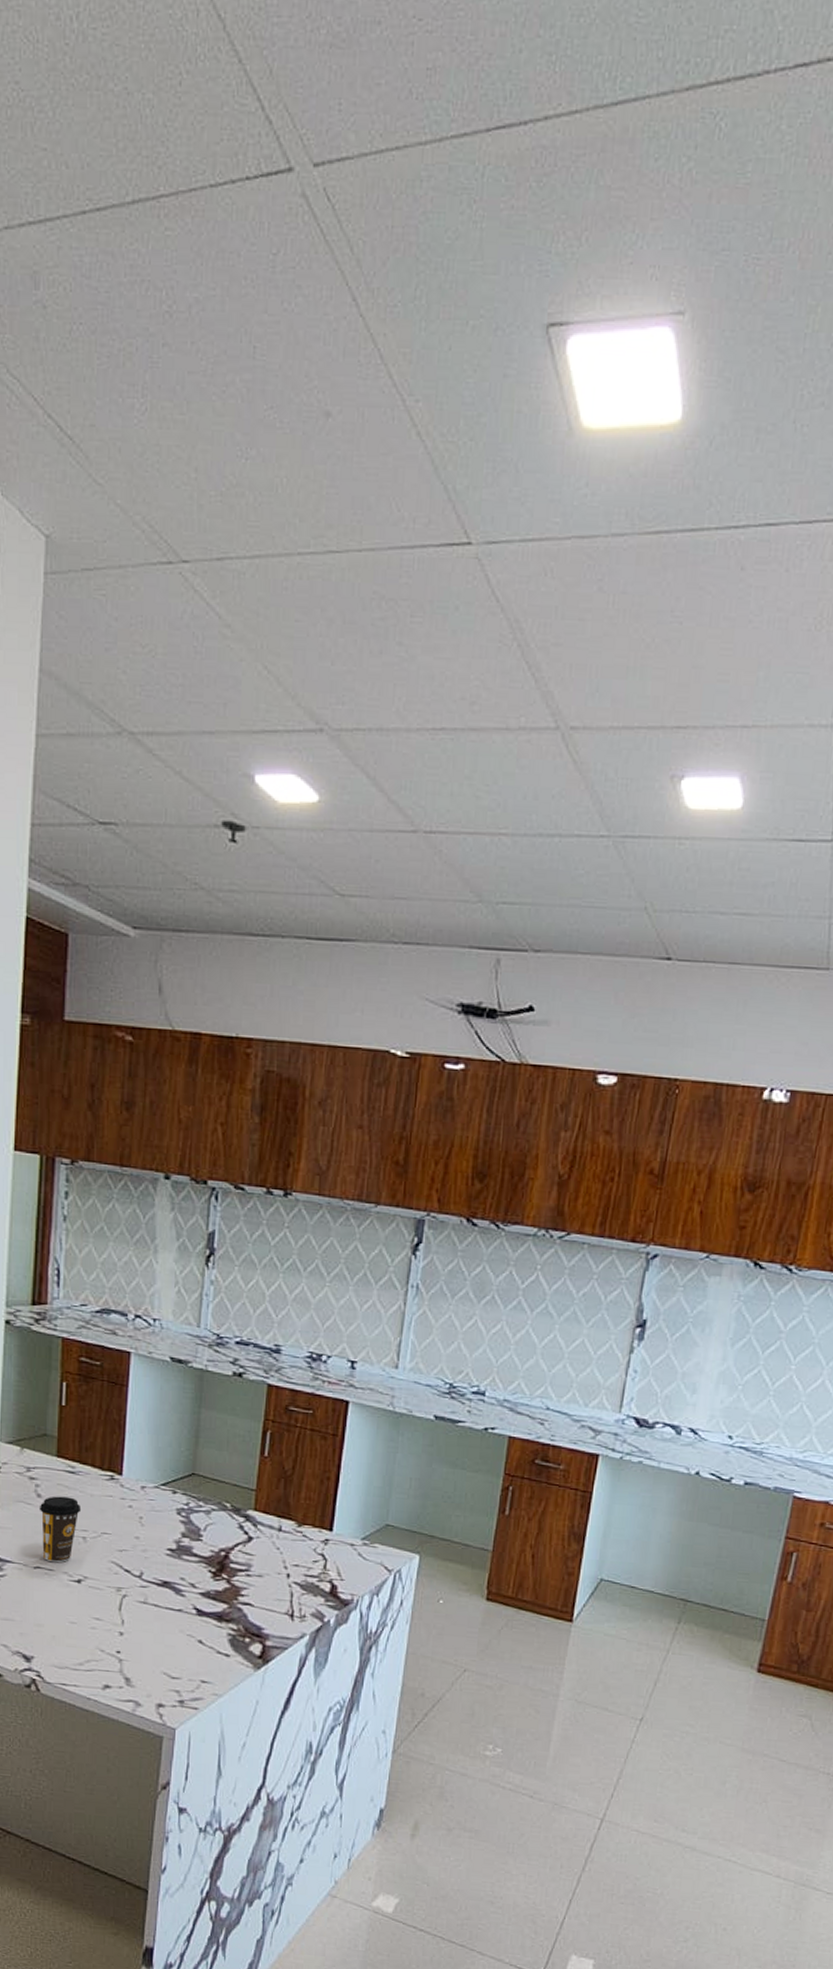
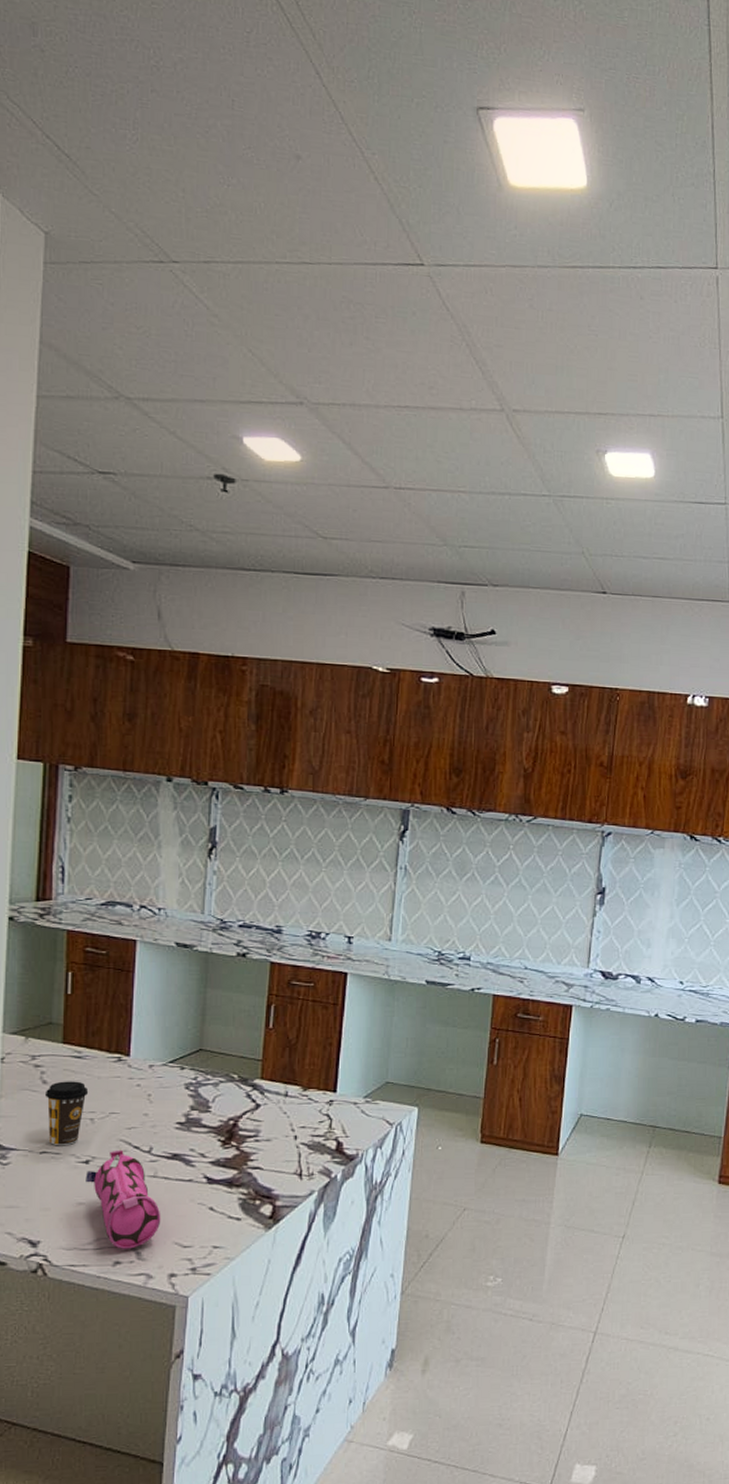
pencil case: none [77,1571,151,1674] -> present [85,1149,161,1249]

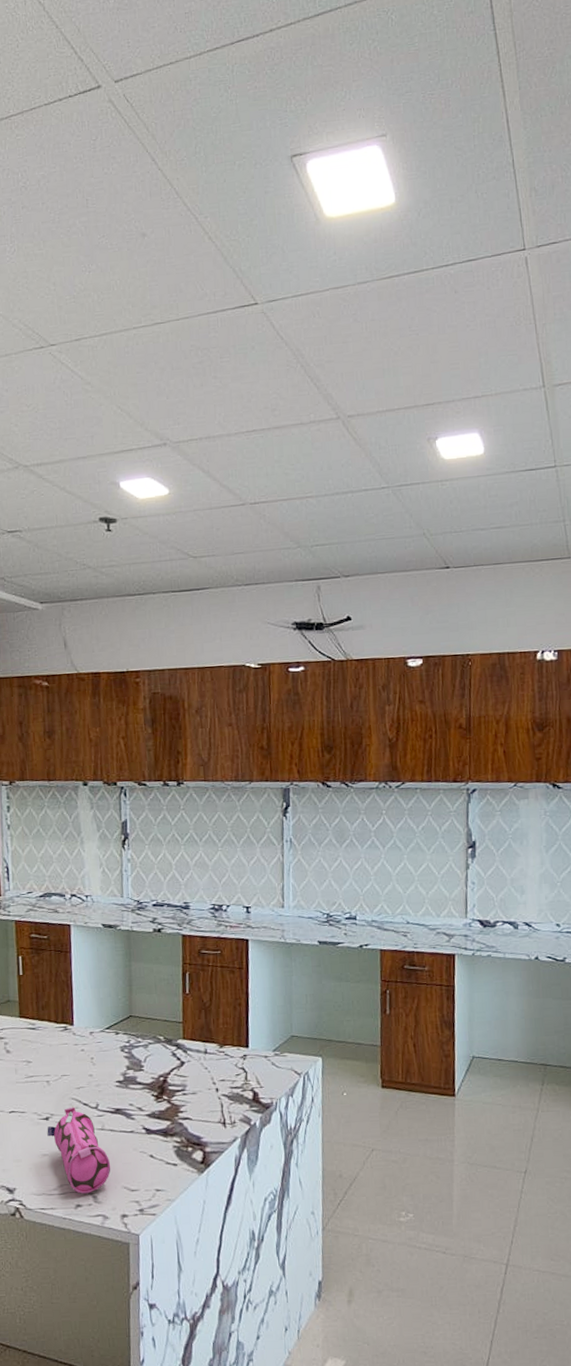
coffee cup: present [44,1081,89,1146] -> none [9,1049,44,1106]

